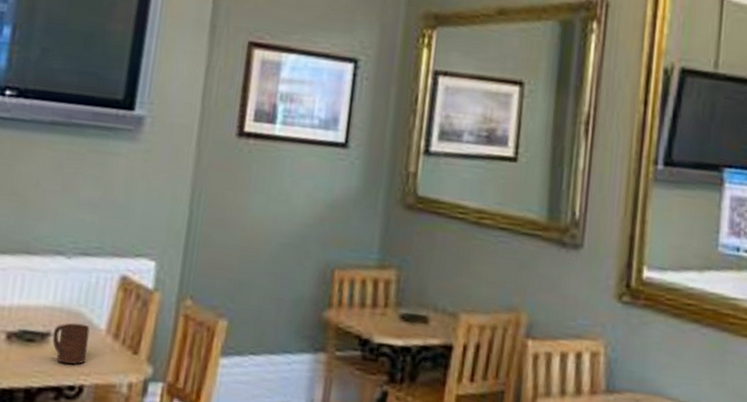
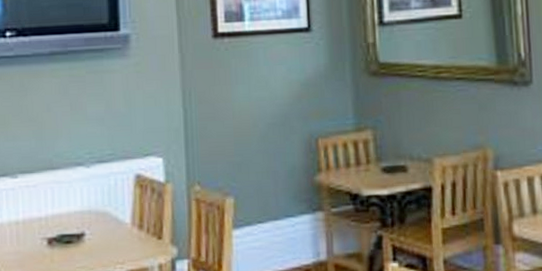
cup: present [52,322,90,365] -> none [86,221,118,257]

